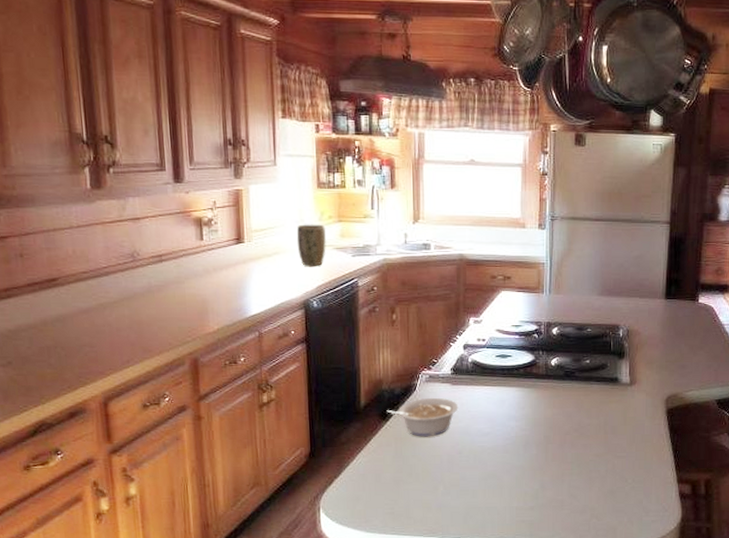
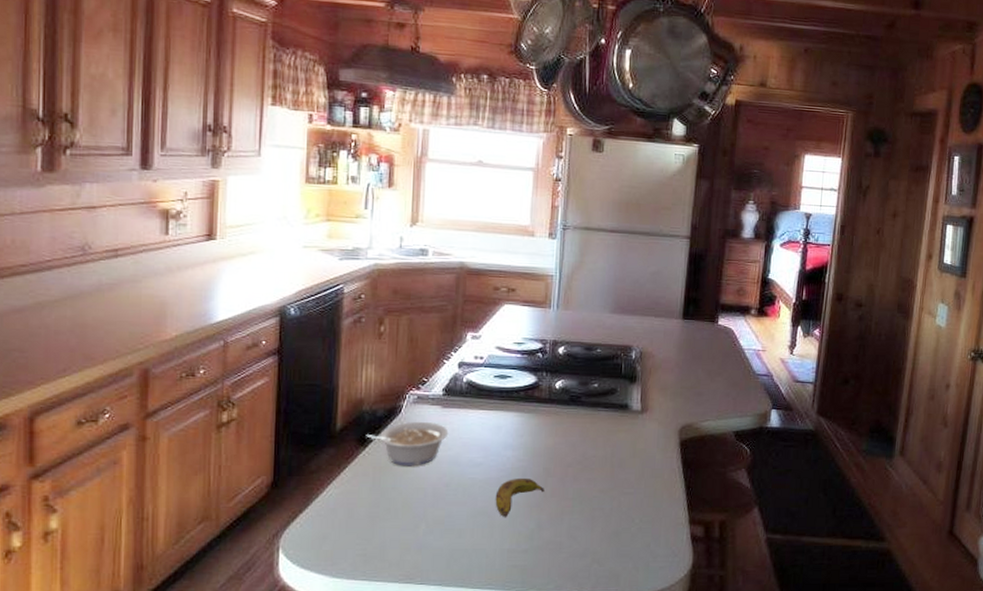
plant pot: present [296,224,326,266] -> none [277,221,311,269]
banana: none [503,445,546,480] -> present [495,477,544,518]

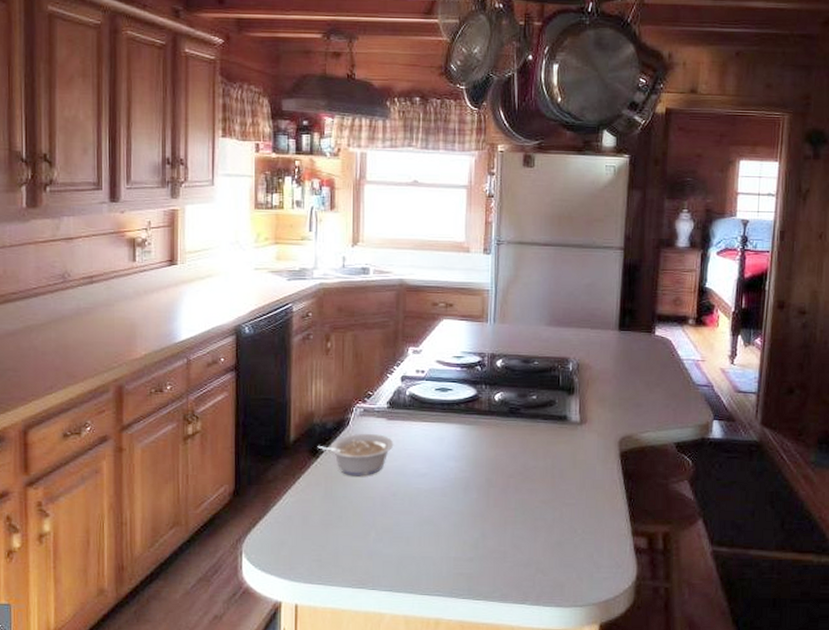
banana: present [495,477,544,518] -> none [440,488,487,527]

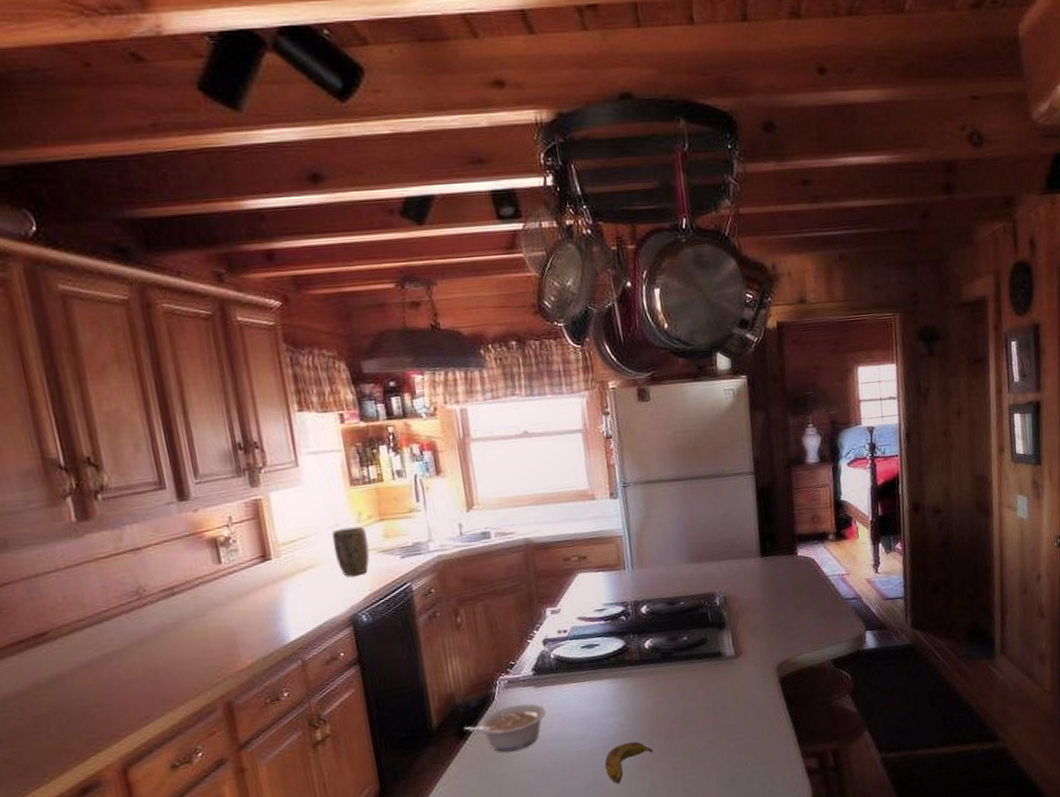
plant pot: none [231,246,261,290] -> present [332,526,370,576]
banana: none [440,488,487,527] -> present [604,741,653,785]

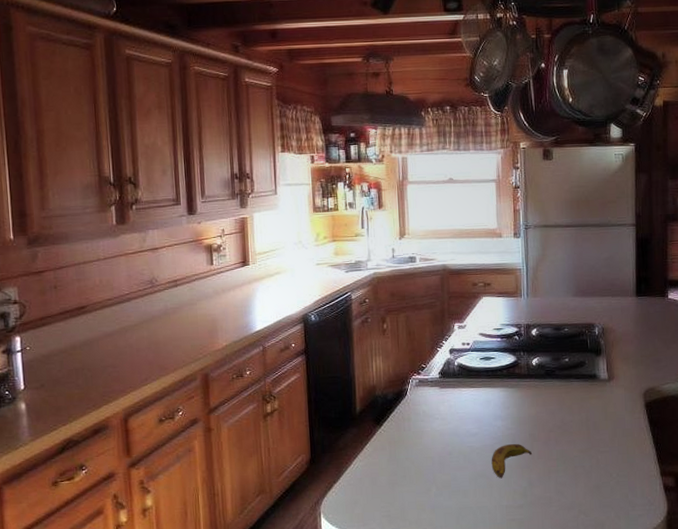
plant pot: present [332,526,370,576] -> none [295,244,322,283]
legume: present [464,703,547,752] -> none [380,401,447,440]

